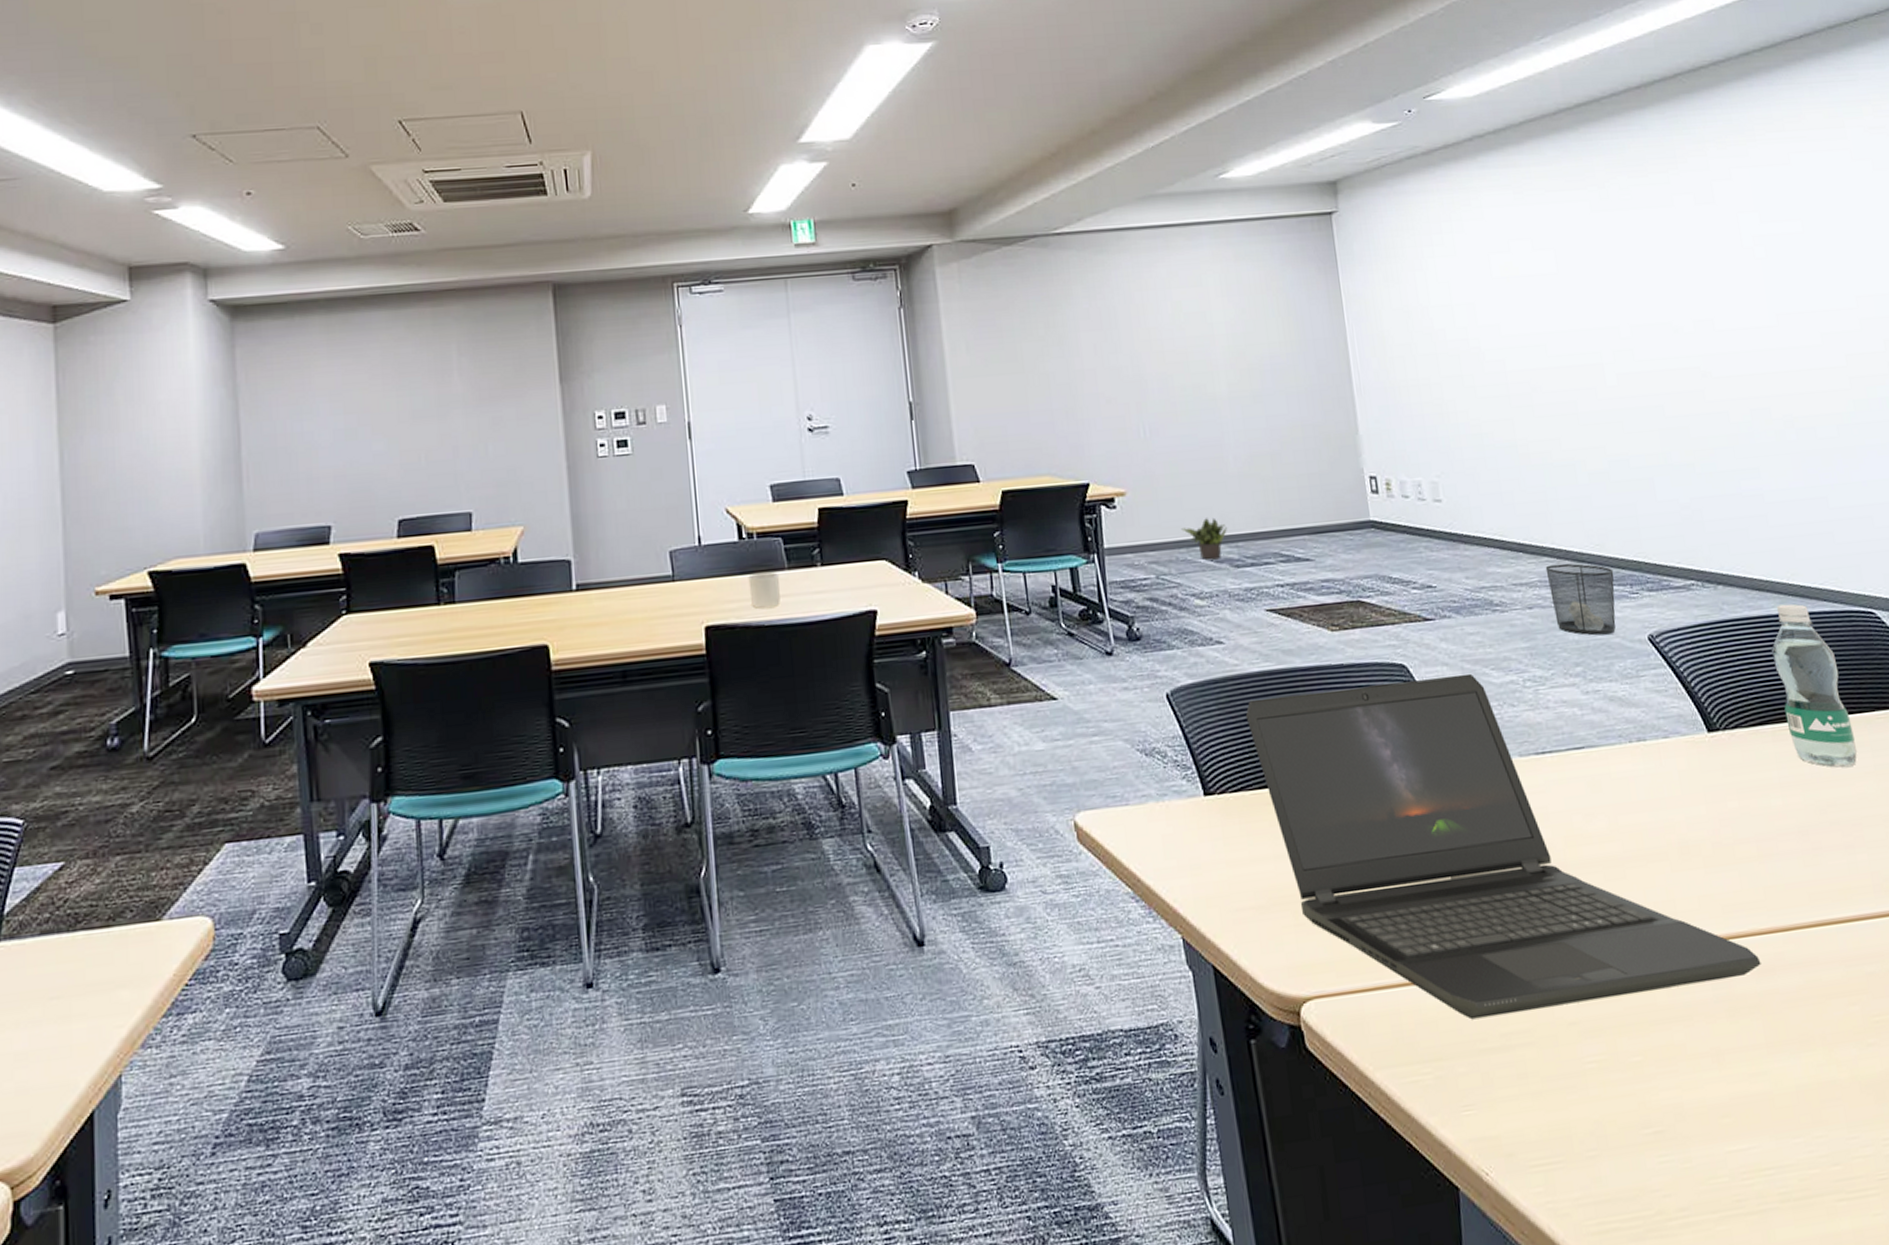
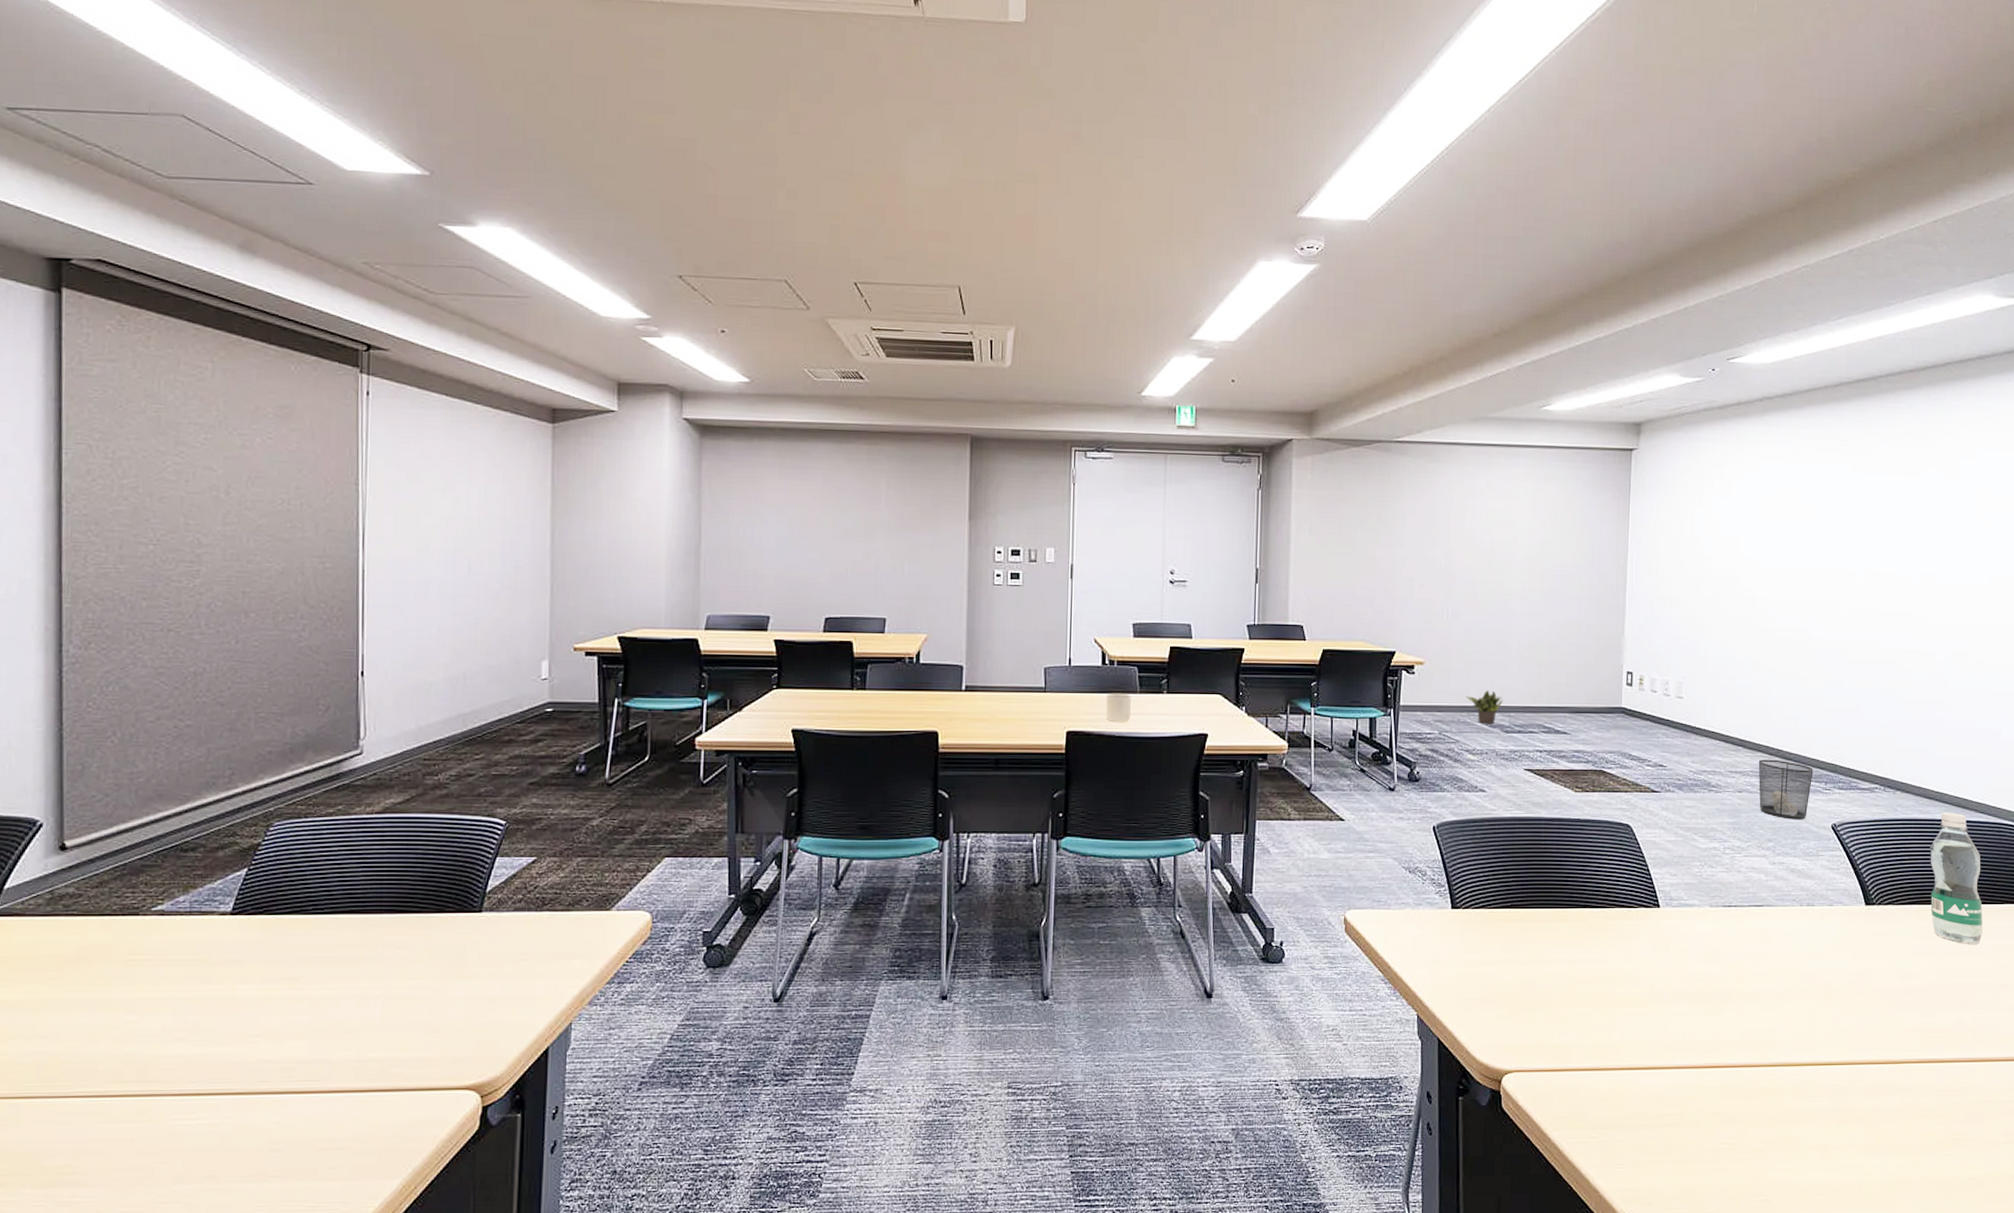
laptop computer: present [1245,673,1761,1020] -> none [1494,837,1872,1102]

